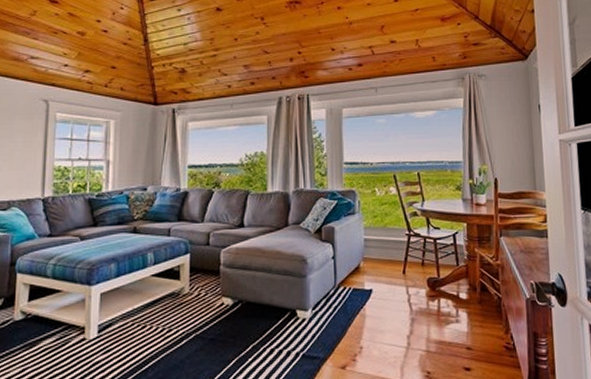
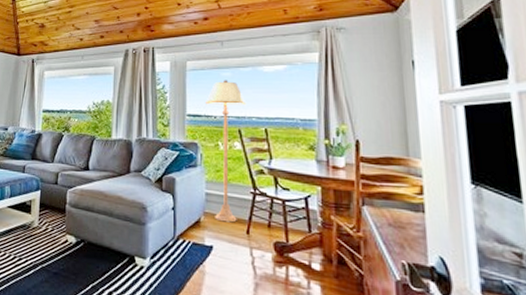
floor lamp: none [362,126,401,265] -> present [206,80,247,223]

